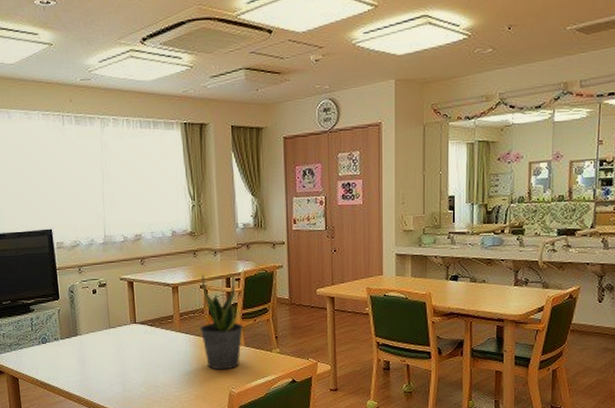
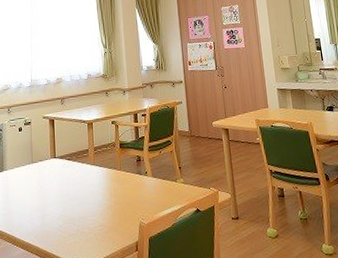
potted plant: present [200,273,243,370] -> none [112,111,150,201]

